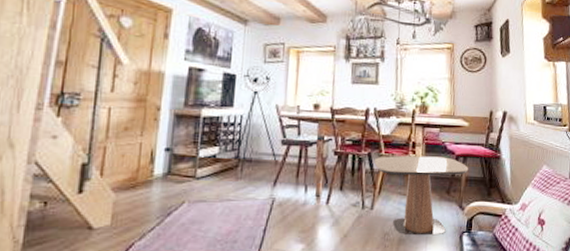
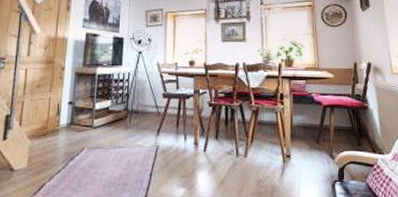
side table: present [375,155,469,236] -> none [246,106,337,184]

